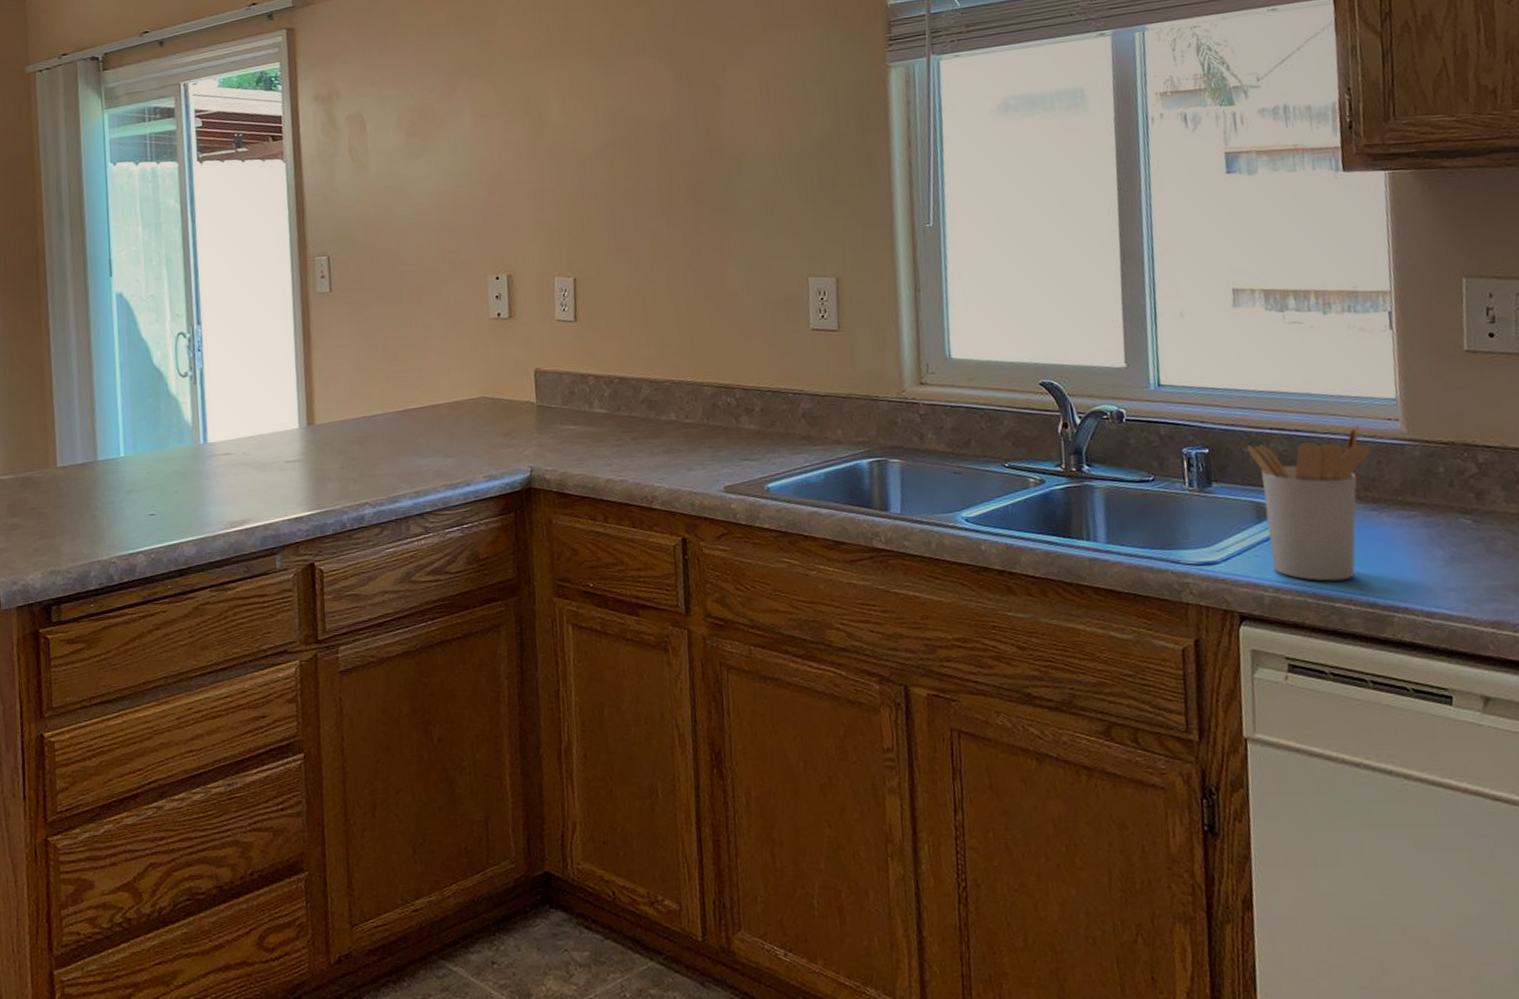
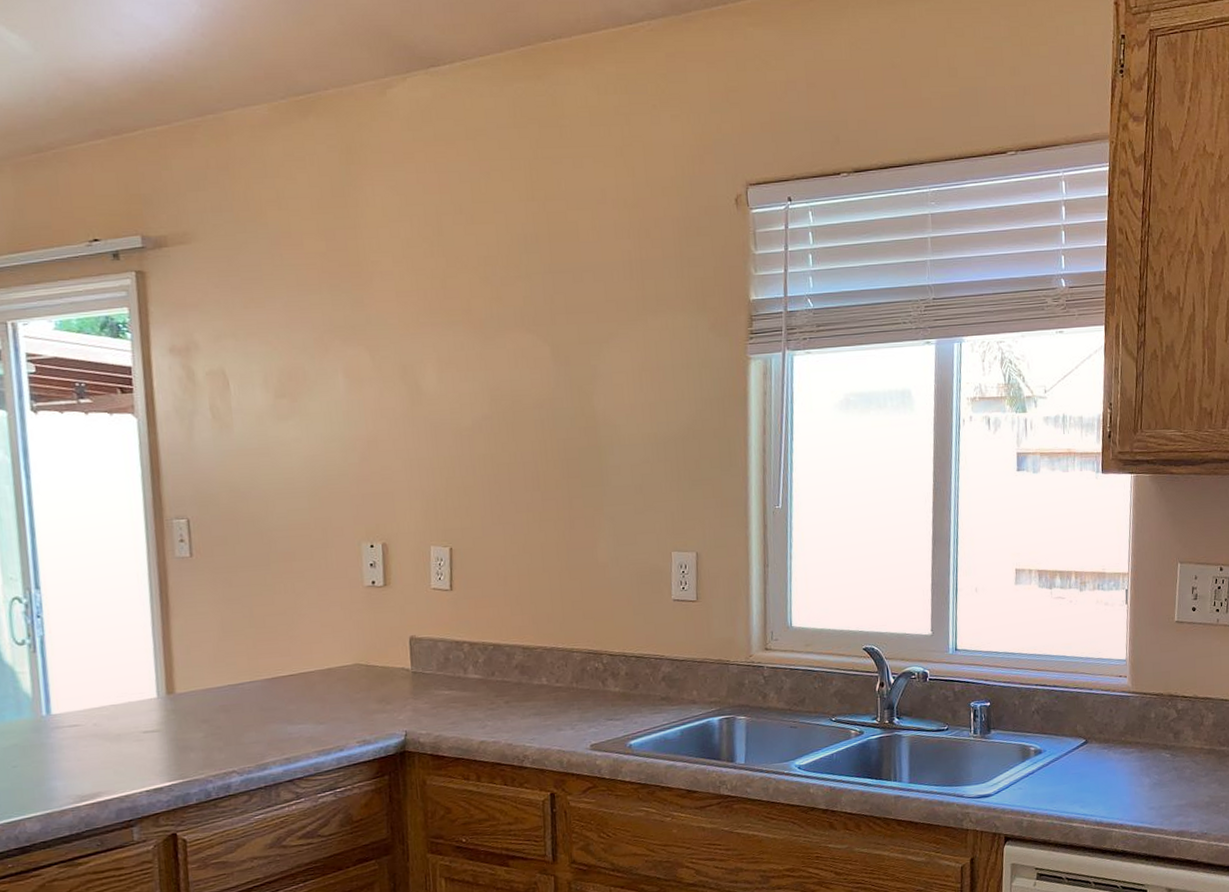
utensil holder: present [1247,425,1372,581] -> none [1018,681,1107,806]

